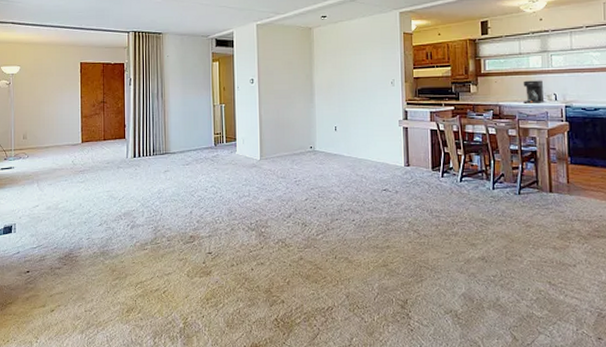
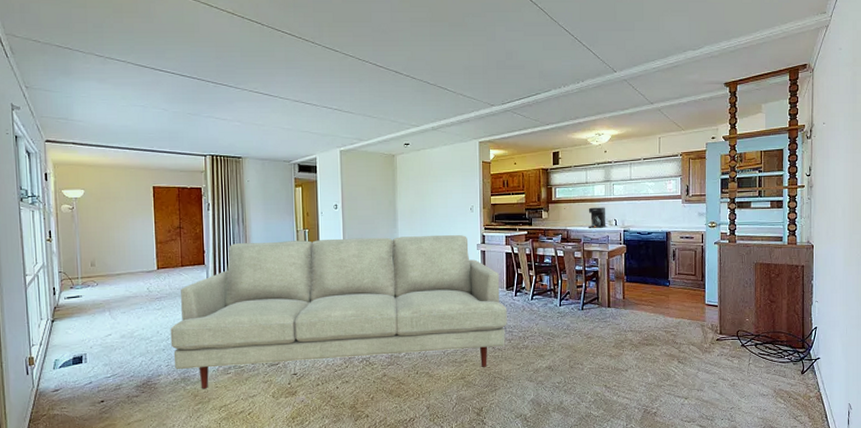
sofa: none [91,110,434,265] -> present [170,235,507,389]

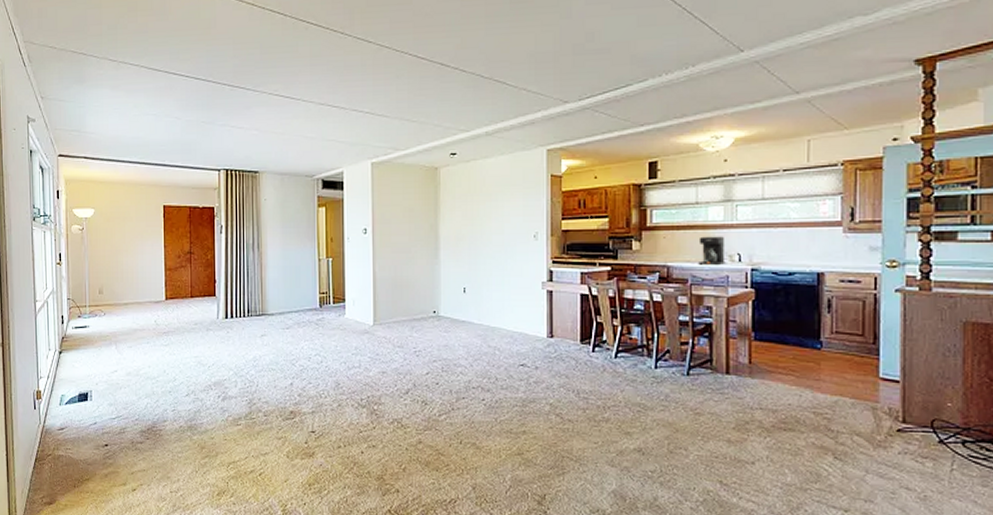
sofa: present [170,235,507,389] -> none [177,268,581,442]

